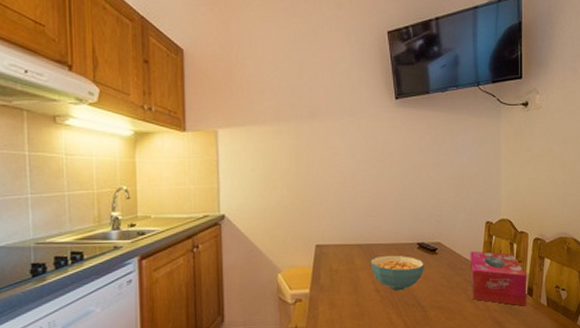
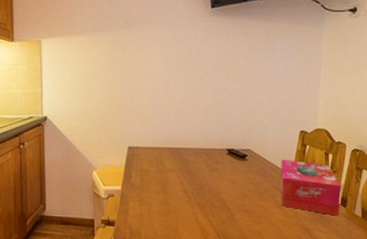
cereal bowl: present [370,255,424,291] -> none [179,159,233,193]

